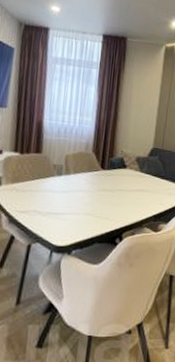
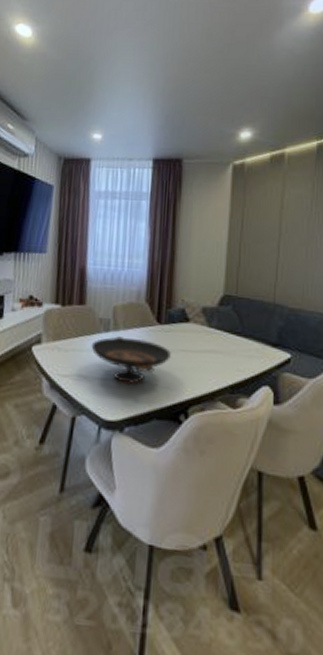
decorative bowl: none [45,179,111,217] -> present [91,336,171,384]

